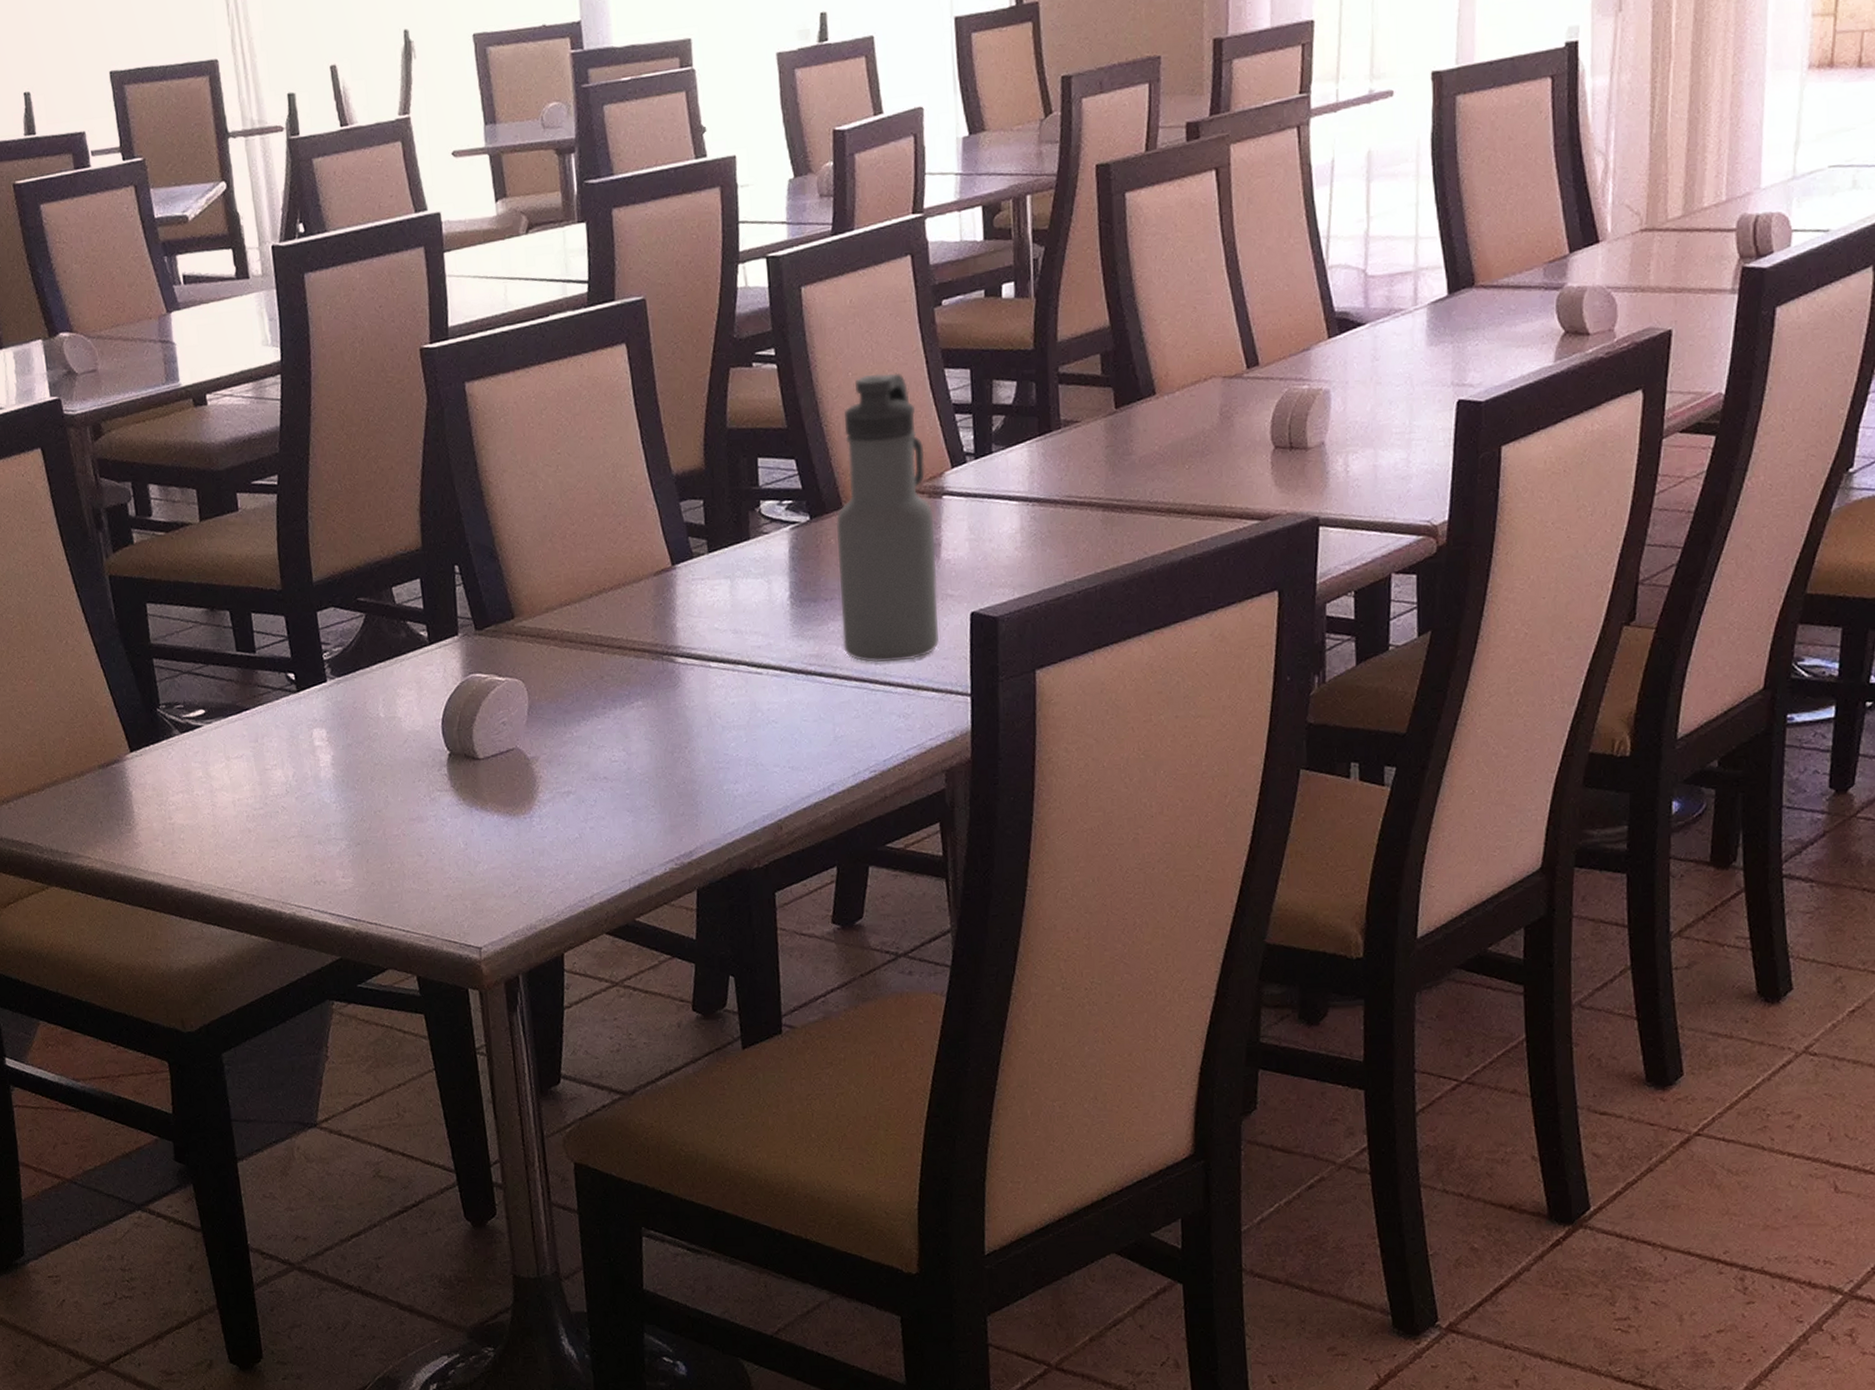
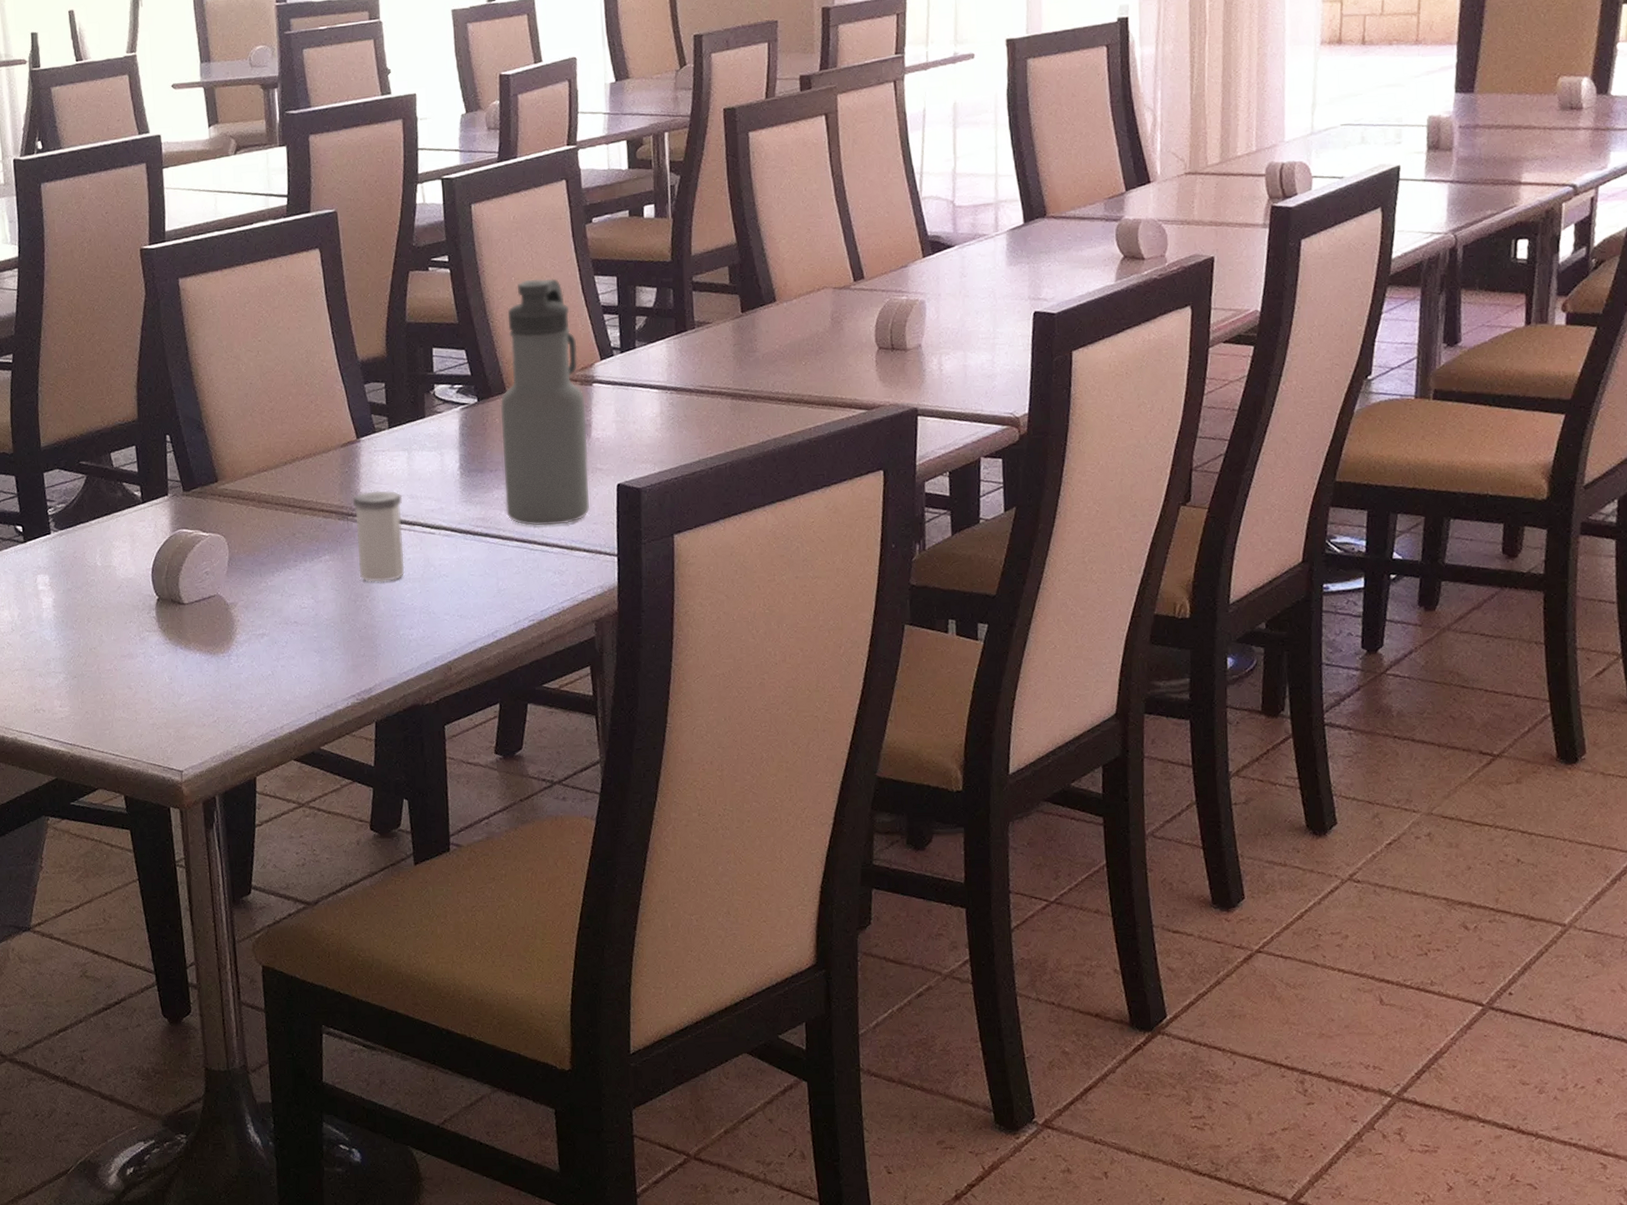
salt shaker: none [667,625,729,731] -> present [352,490,405,583]

